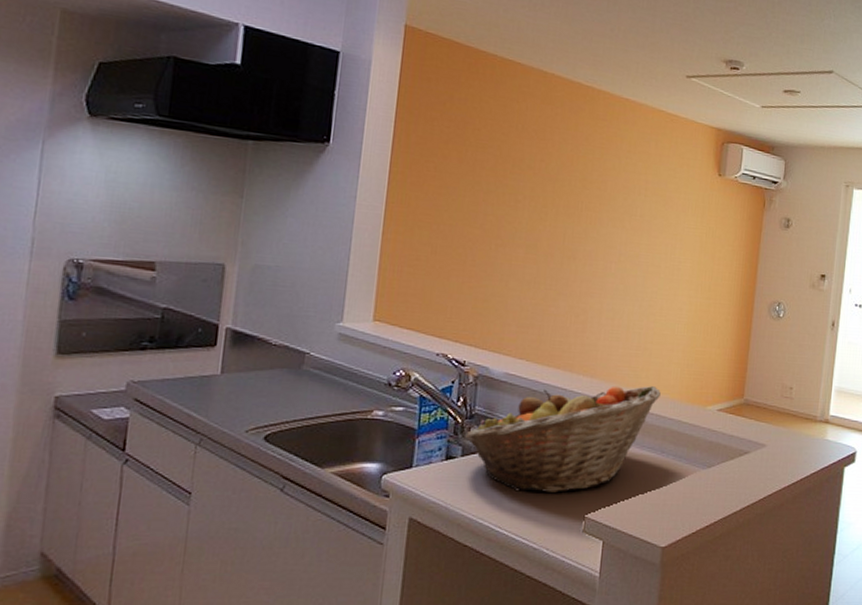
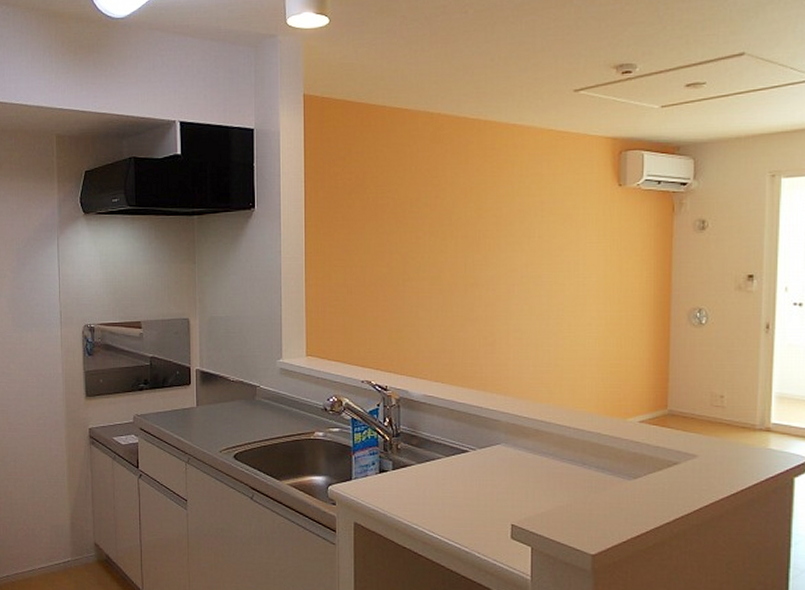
fruit basket: present [465,386,661,493] -> none [394,401,576,502]

